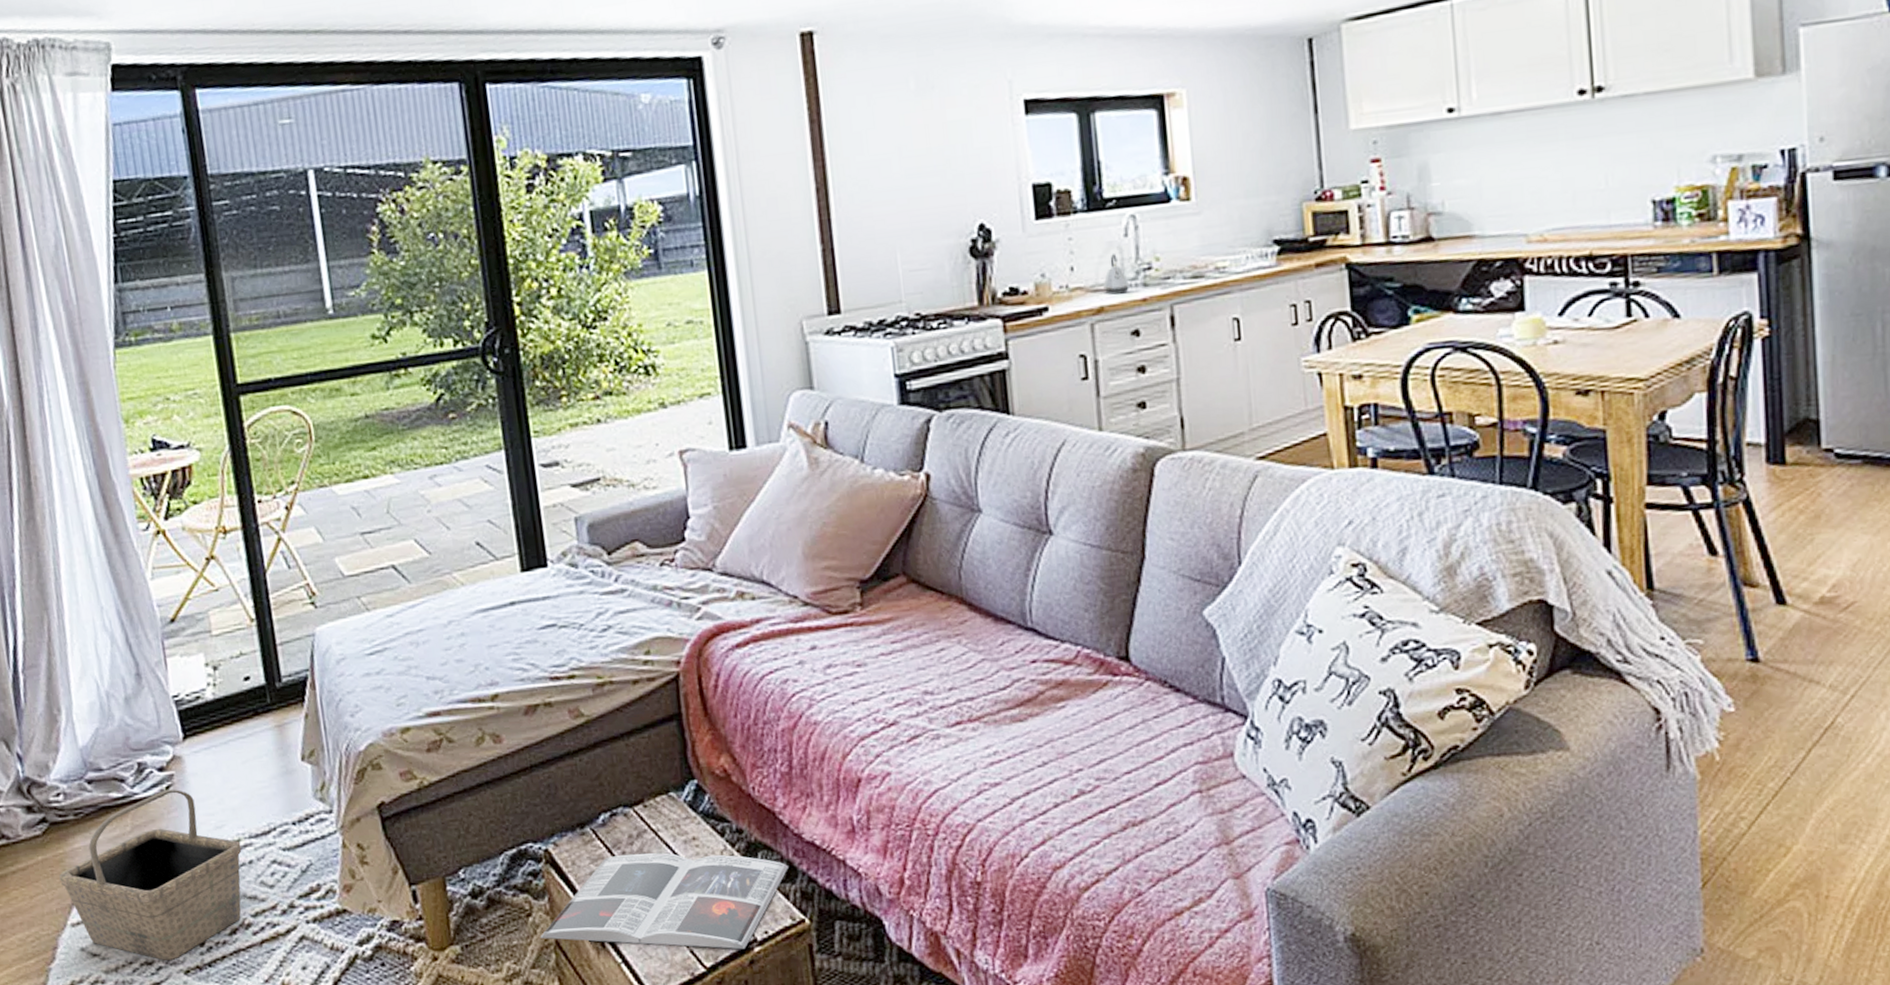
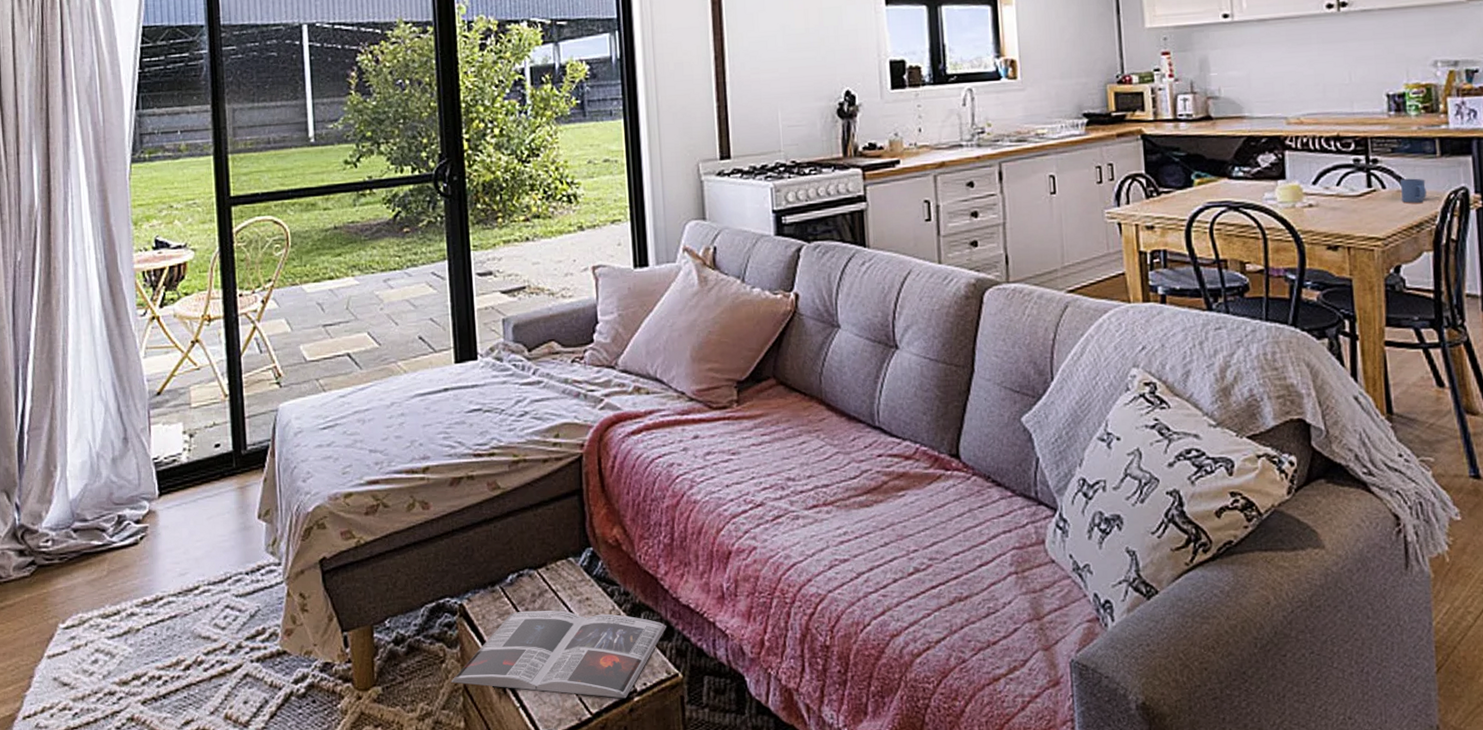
basket: present [59,789,242,960] -> none [41,539,201,691]
kettle: present [1103,253,1130,295] -> none [945,118,967,153]
mug: none [1668,303,1700,336] -> present [1400,178,1427,205]

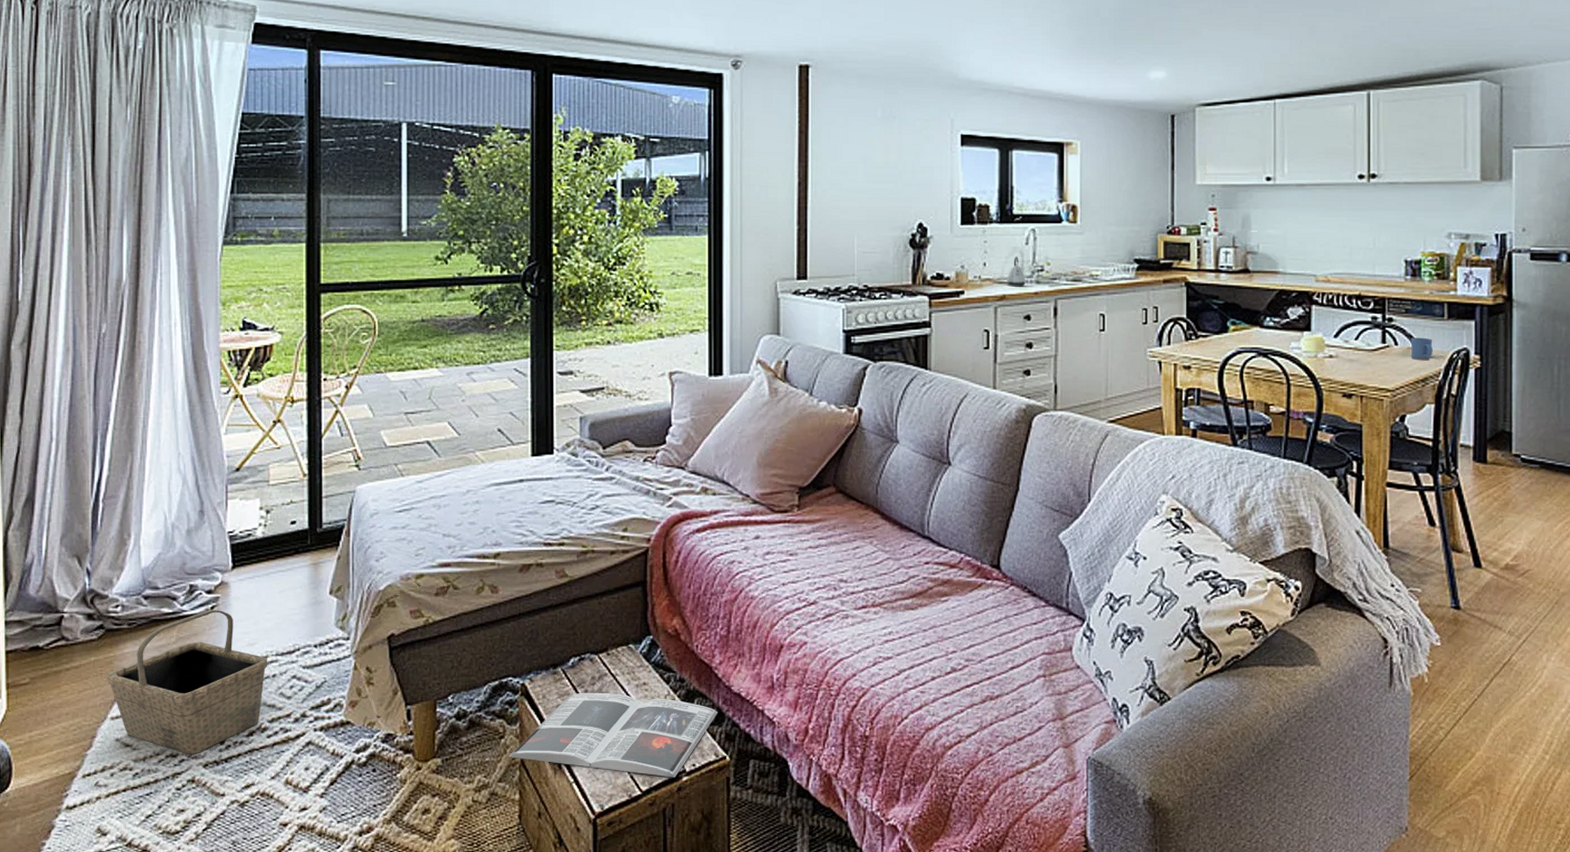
basket: none [41,539,201,691] -> present [107,609,268,754]
kettle: none [945,118,967,153] -> present [1007,255,1027,287]

